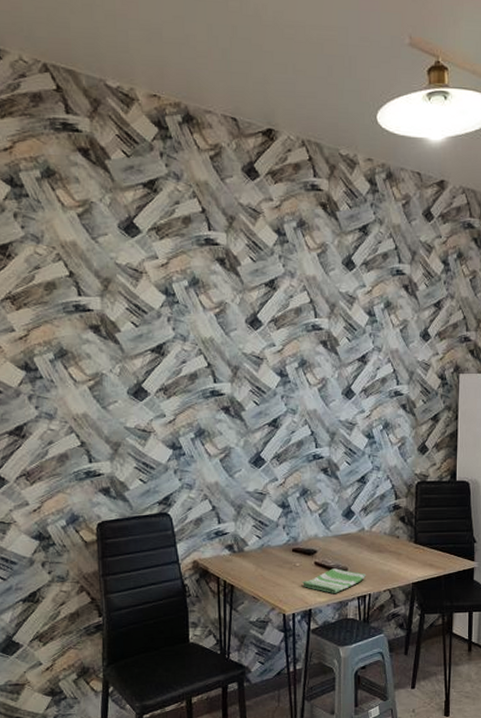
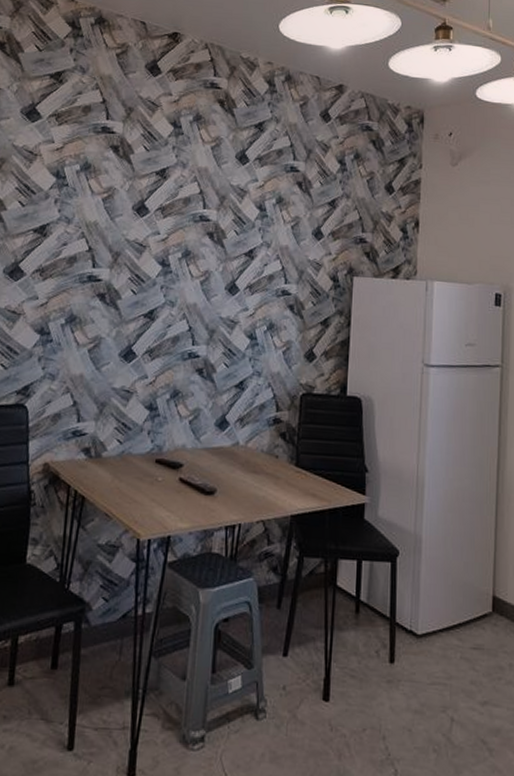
dish towel: present [301,568,366,593] -> none [162,488,237,519]

